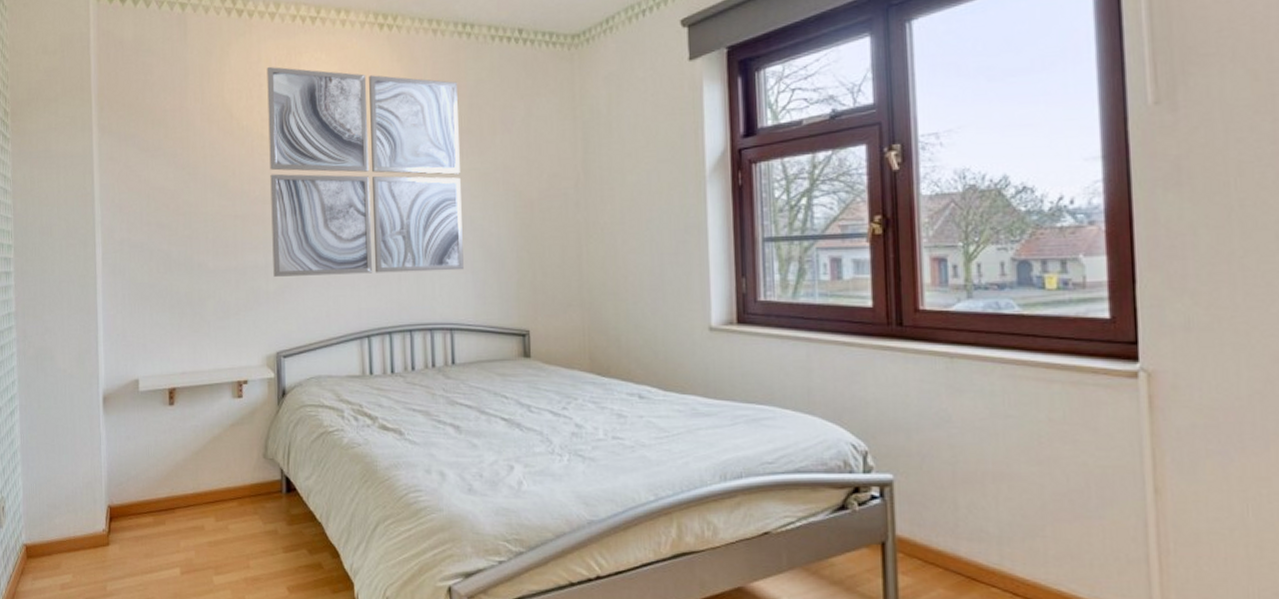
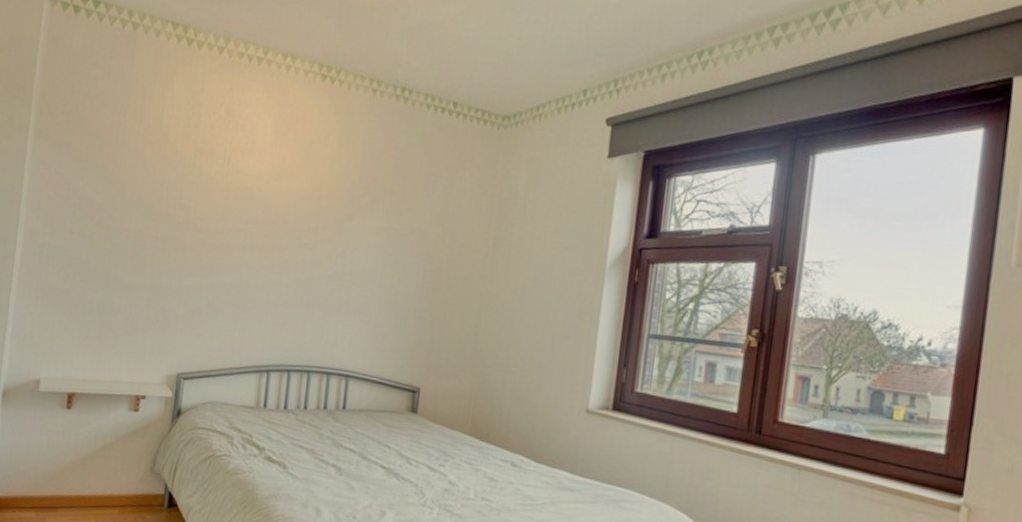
wall art: present [267,66,464,277] -> none [185,98,388,322]

